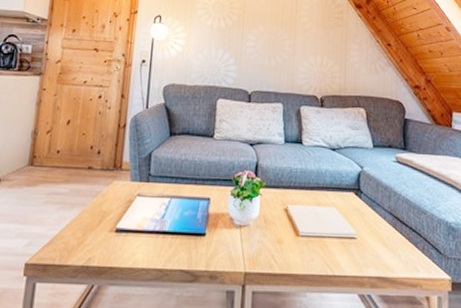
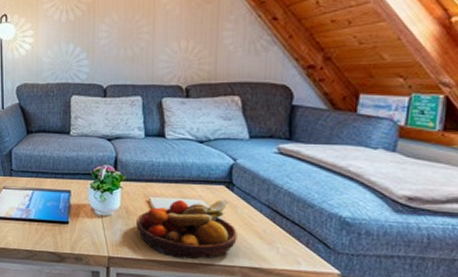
fruit bowl: none [273,206,366,272] -> present [135,199,237,260]

